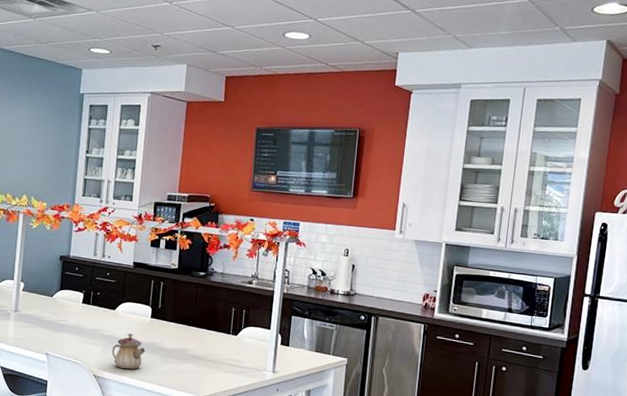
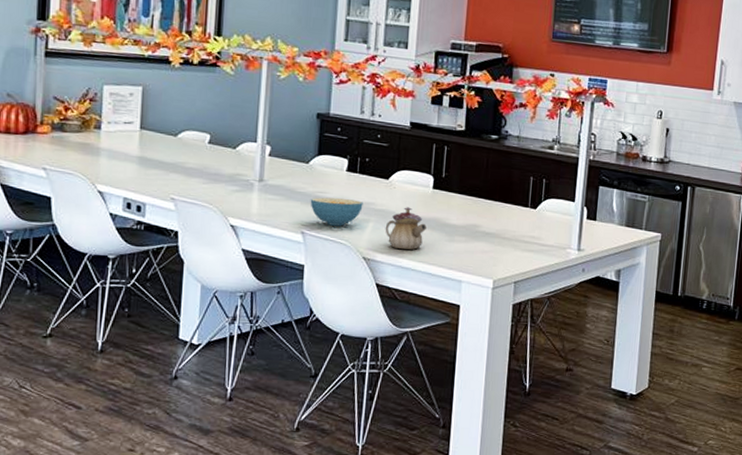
cereal bowl: none [53,324,95,349] -> present [310,197,363,227]

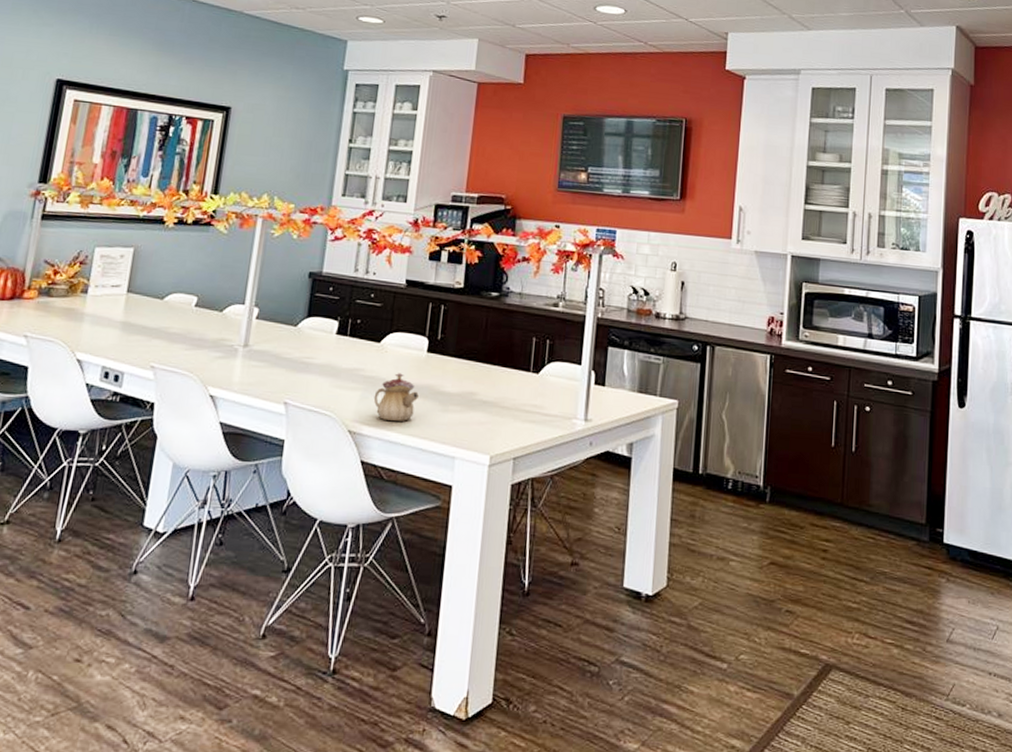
cereal bowl: present [310,197,363,227] -> none [295,363,352,396]

